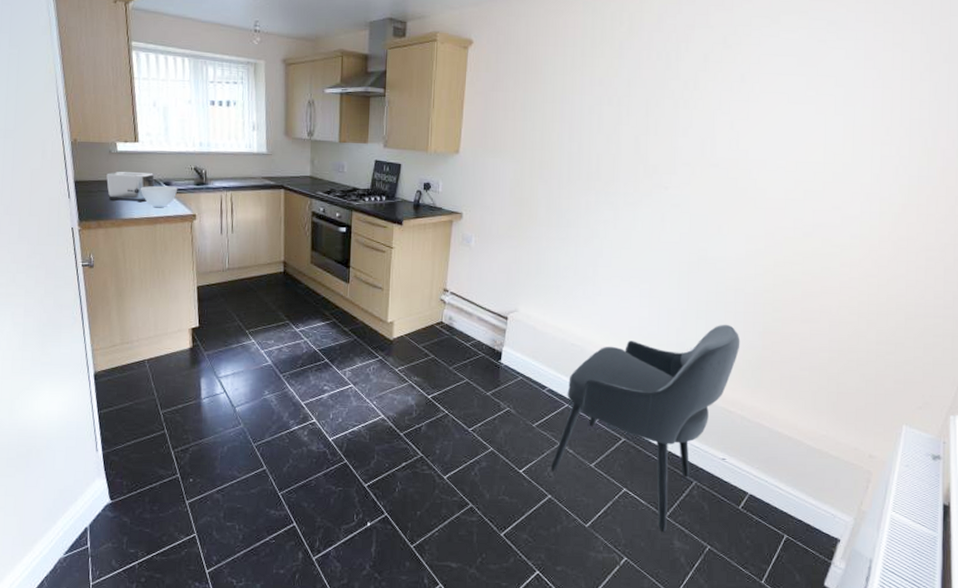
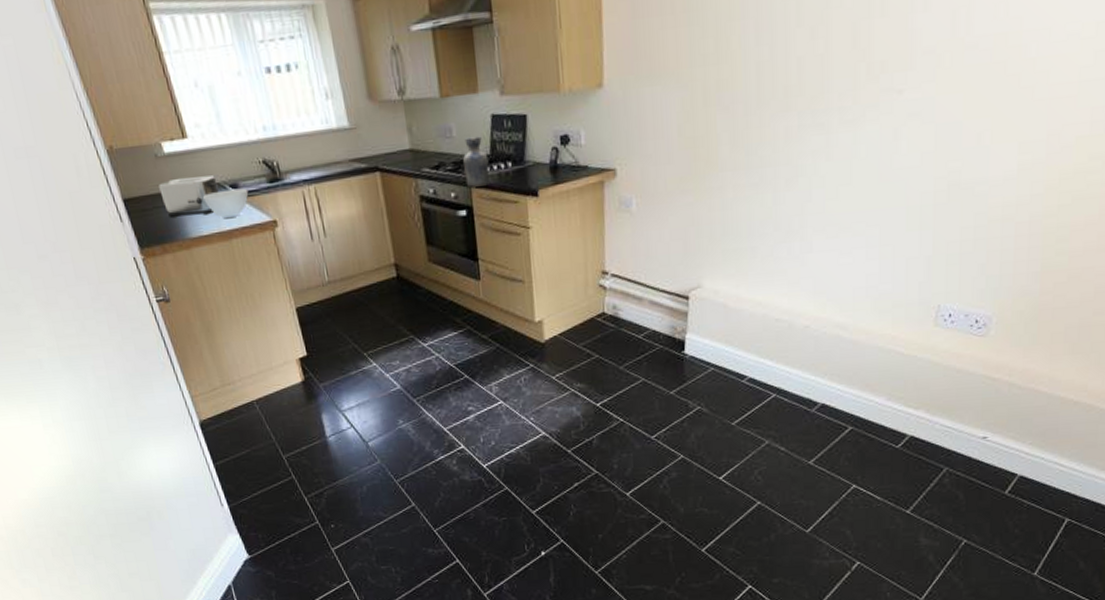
ceramic jug: none [348,173,369,213] -> present [462,135,490,188]
dining chair: present [551,324,741,532] -> none [759,267,1009,529]

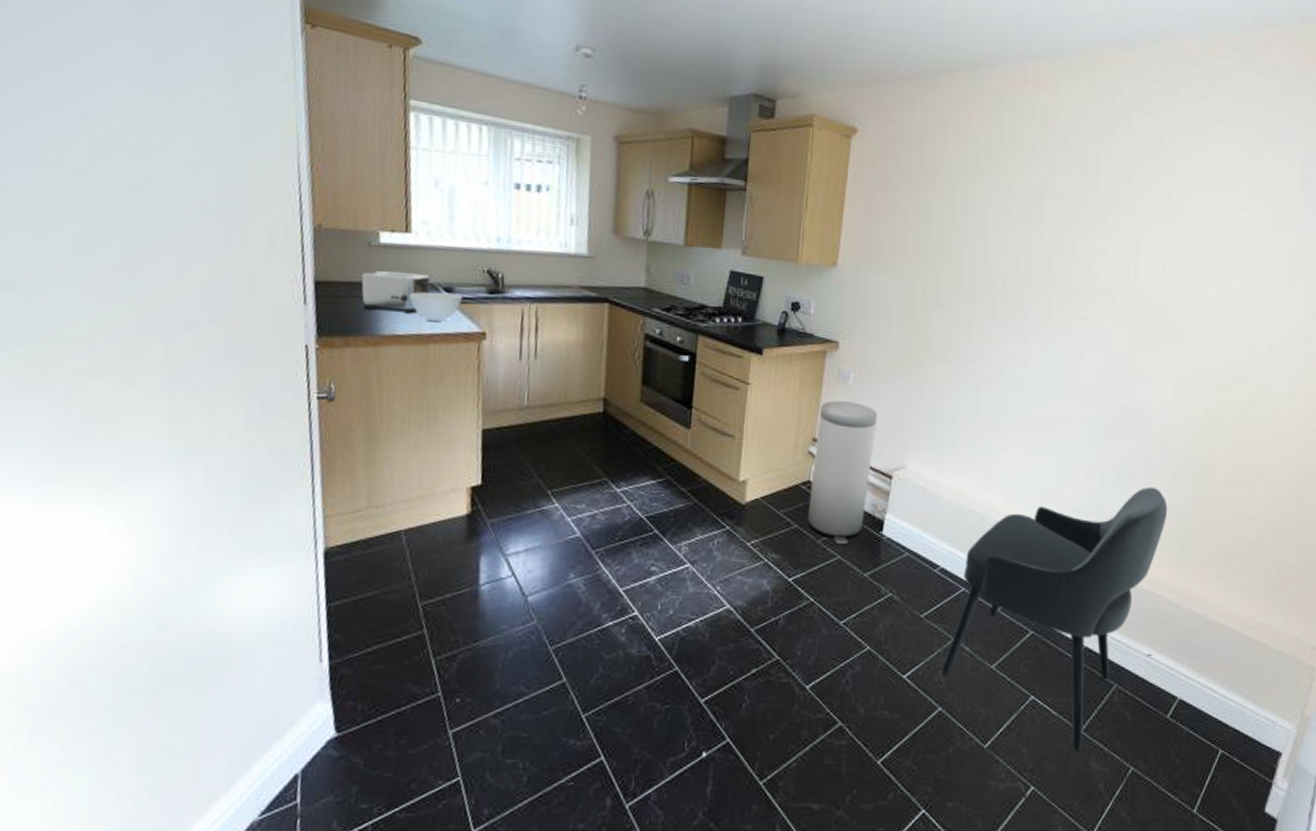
ceramic jug: present [462,135,490,188] -> none [693,286,721,337]
pedal bin: none [604,228,667,368] -> present [807,401,878,545]
dining chair: none [759,267,1009,529] -> present [943,486,1168,750]

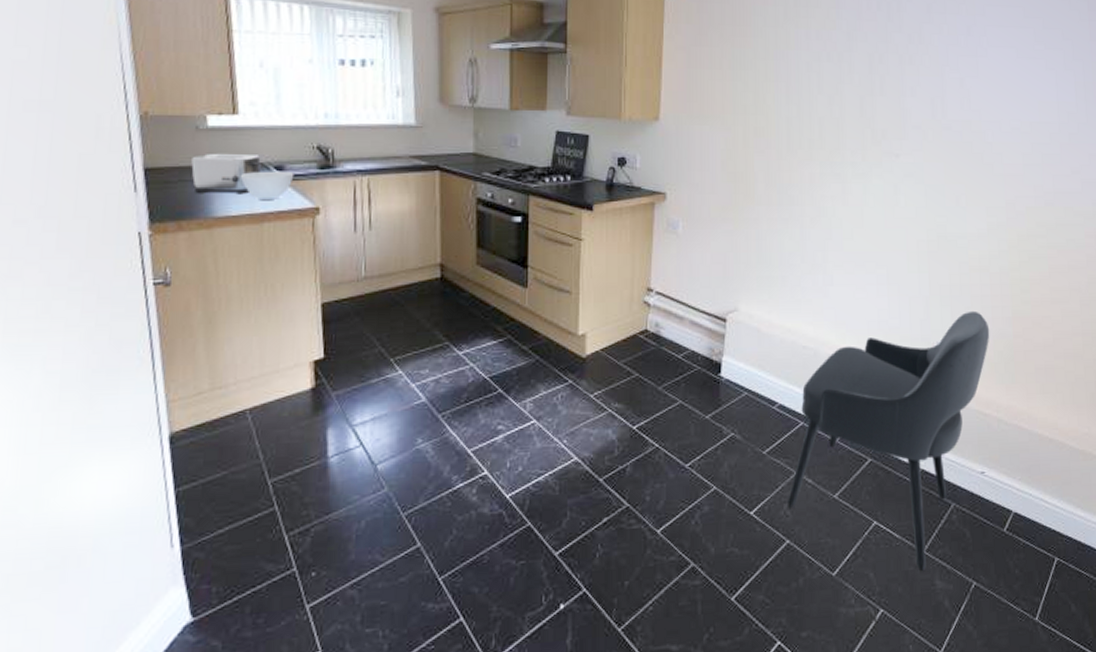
pedal bin: present [807,401,878,545] -> none [647,250,708,390]

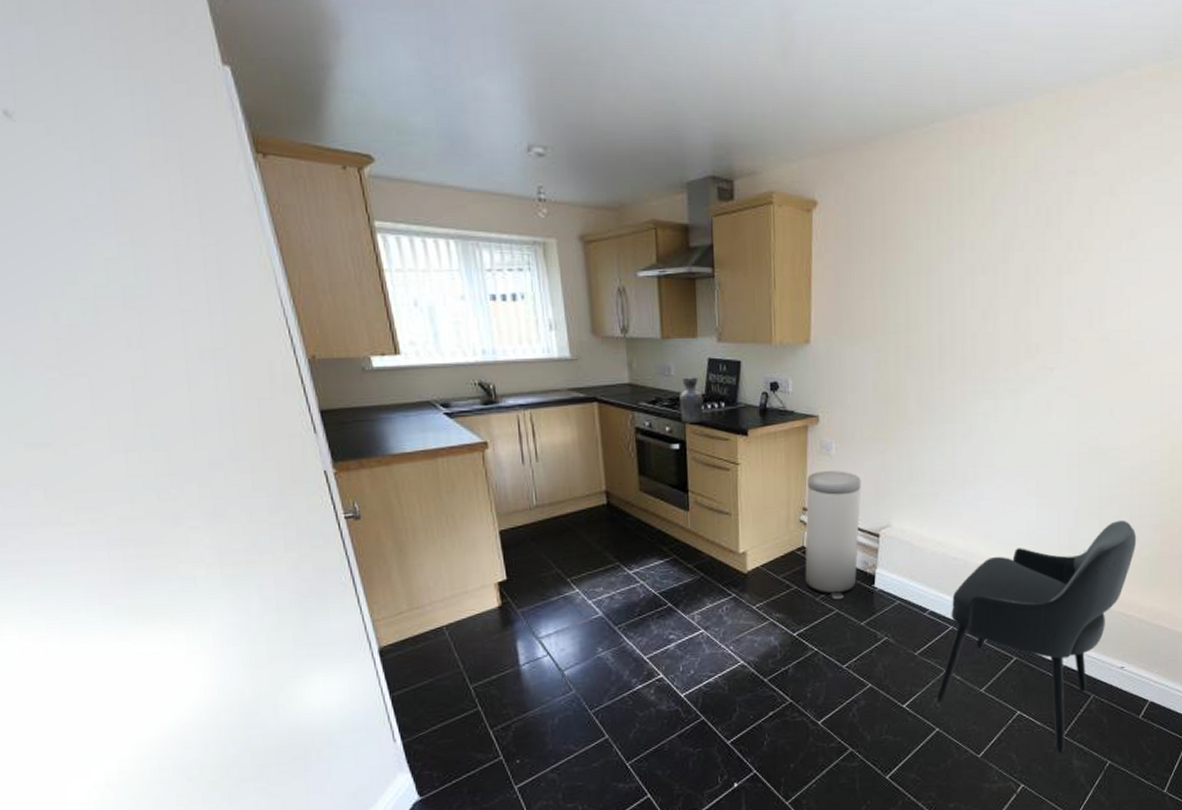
toaster: present [191,153,261,194] -> none [362,392,428,432]
bowl: present [240,171,295,201] -> none [409,408,461,438]
ceramic jug: none [523,148,549,197] -> present [678,375,704,424]
pedal bin: none [647,250,708,390] -> present [805,471,861,600]

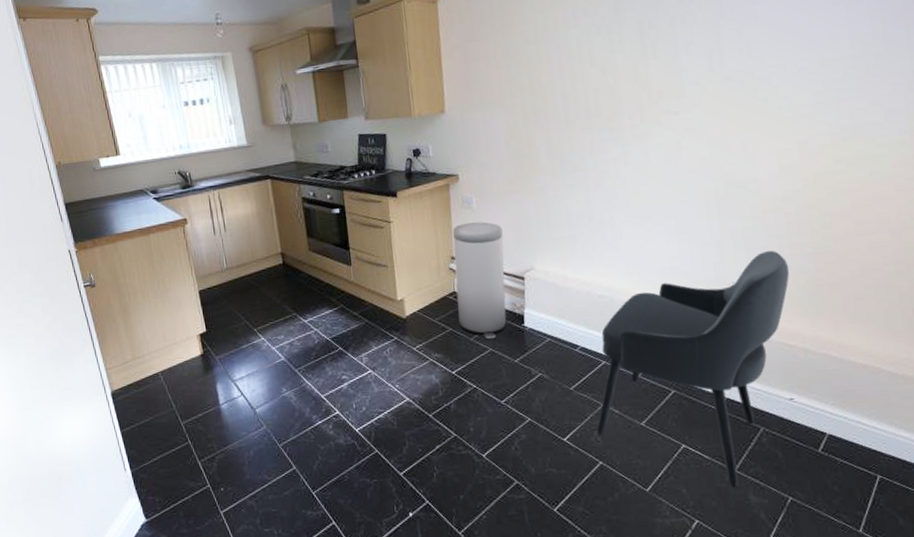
ceramic jug: present [678,375,704,424] -> none [336,150,358,191]

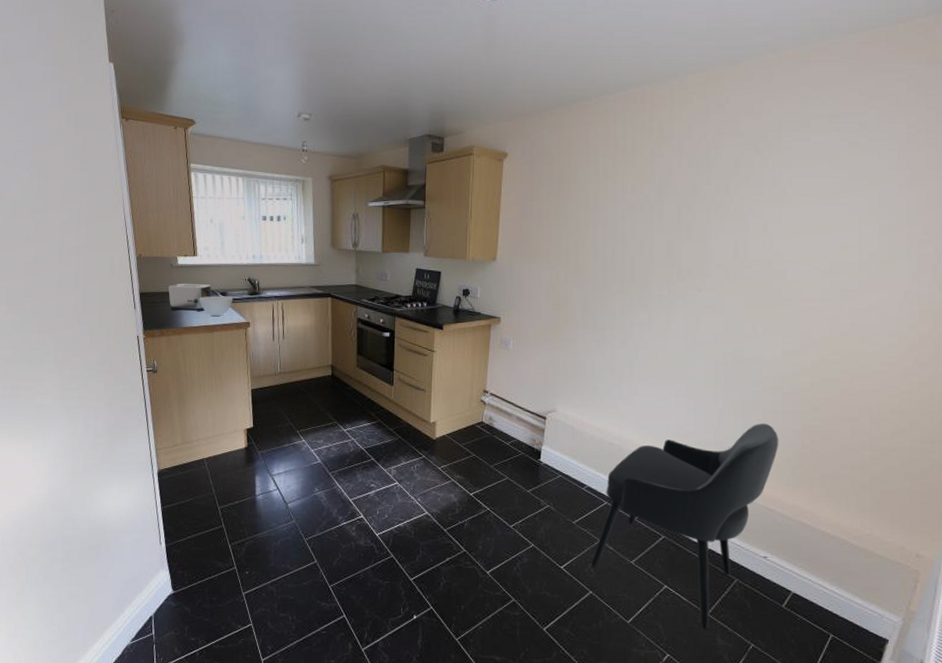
toaster: none [94,184,142,217] -> present [168,283,212,312]
bowl: none [128,193,166,218] -> present [198,296,233,317]
pedal bin: present [452,221,507,340] -> none [482,362,533,469]

